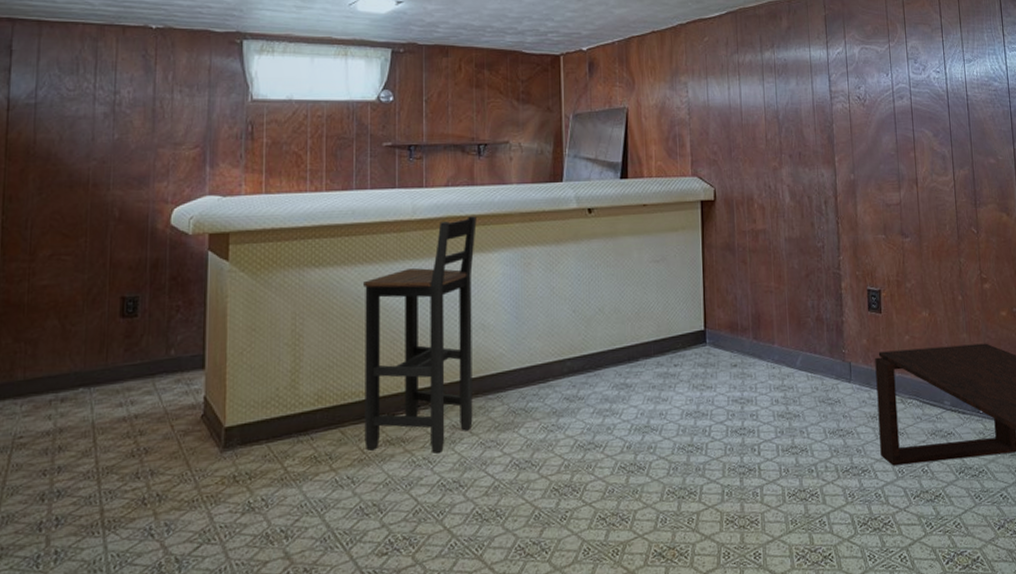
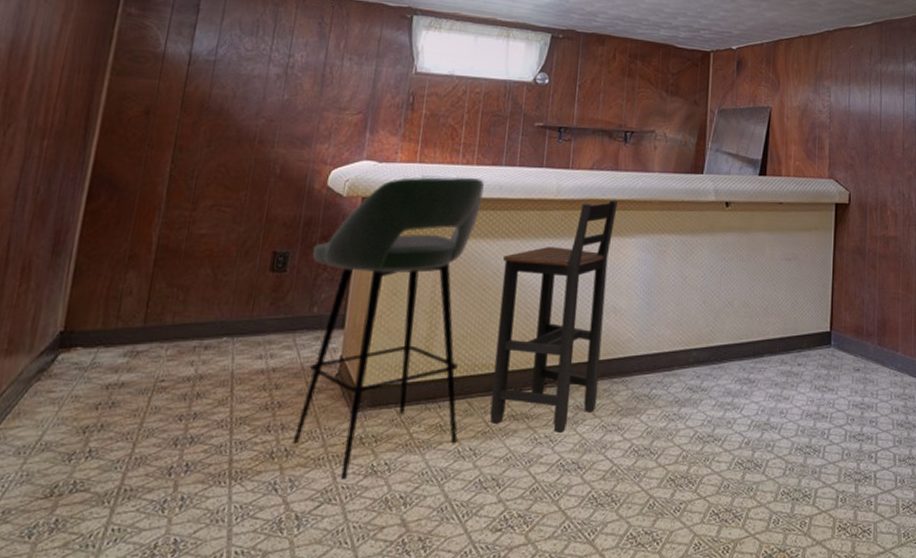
bar stool: none [162,205,336,518] -> present [292,177,484,479]

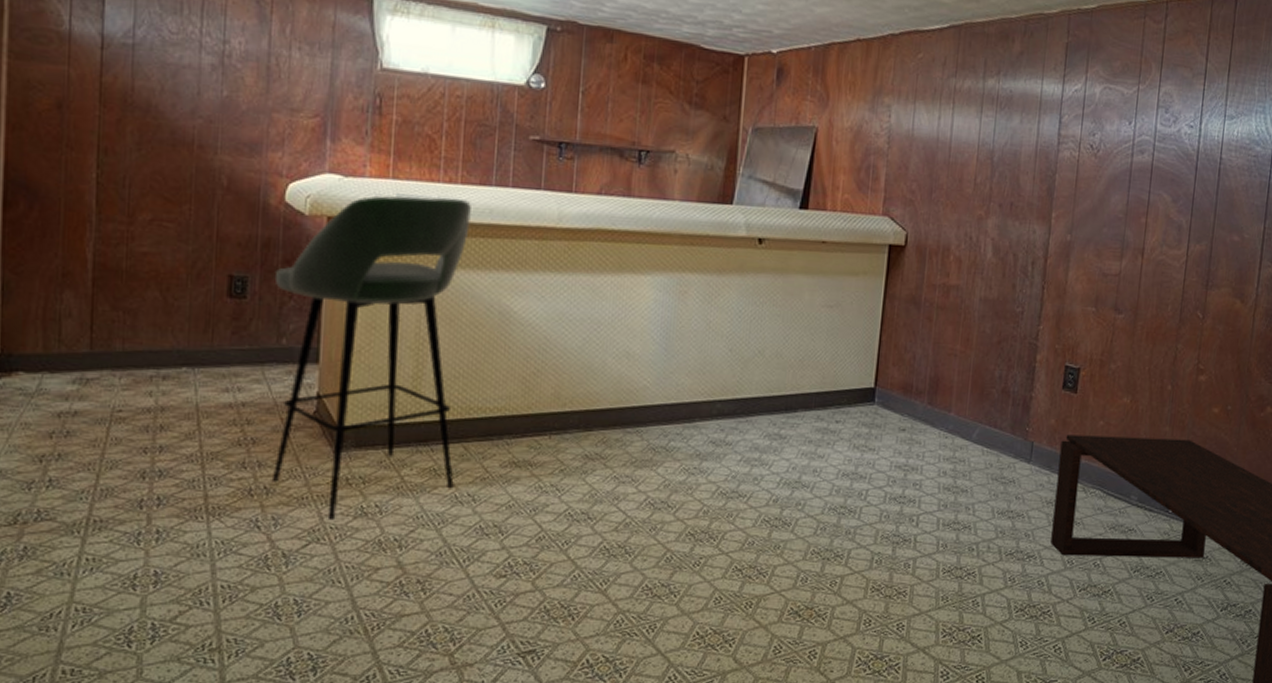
bar stool: present [490,200,618,432] -> none [488,231,630,482]

